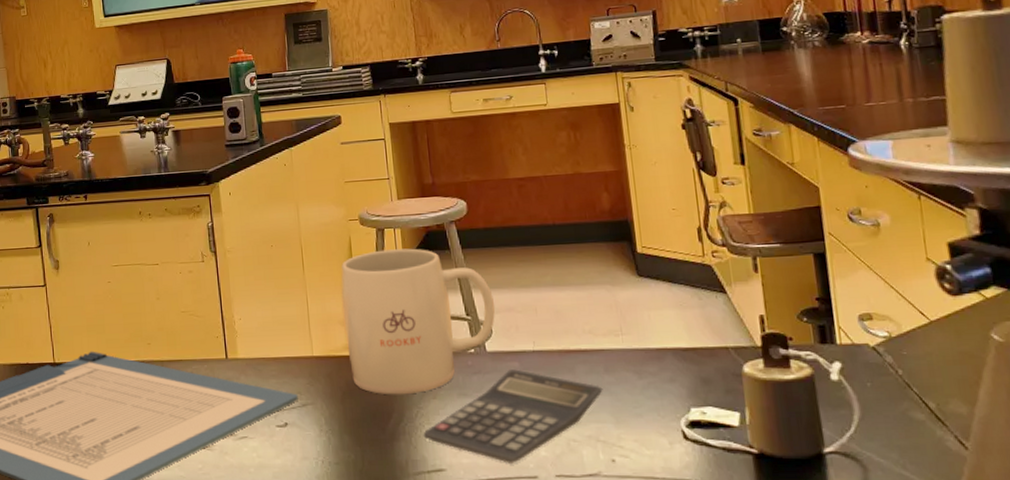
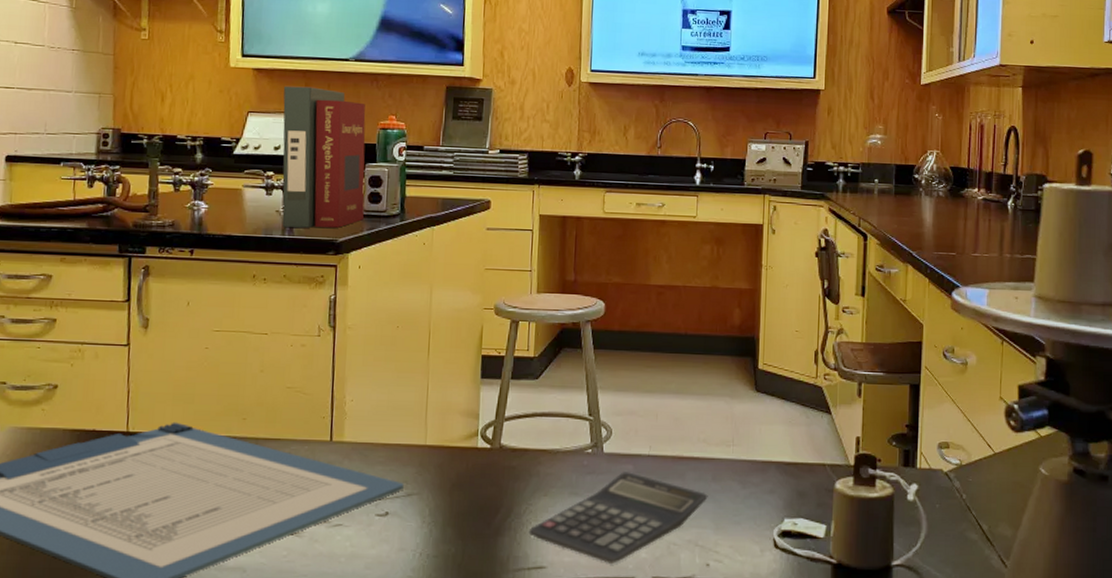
binder: none [142,34,196,166] -> present [282,85,345,228]
book: none [171,41,227,161] -> present [314,99,366,228]
mug: present [340,248,496,395] -> none [462,342,619,490]

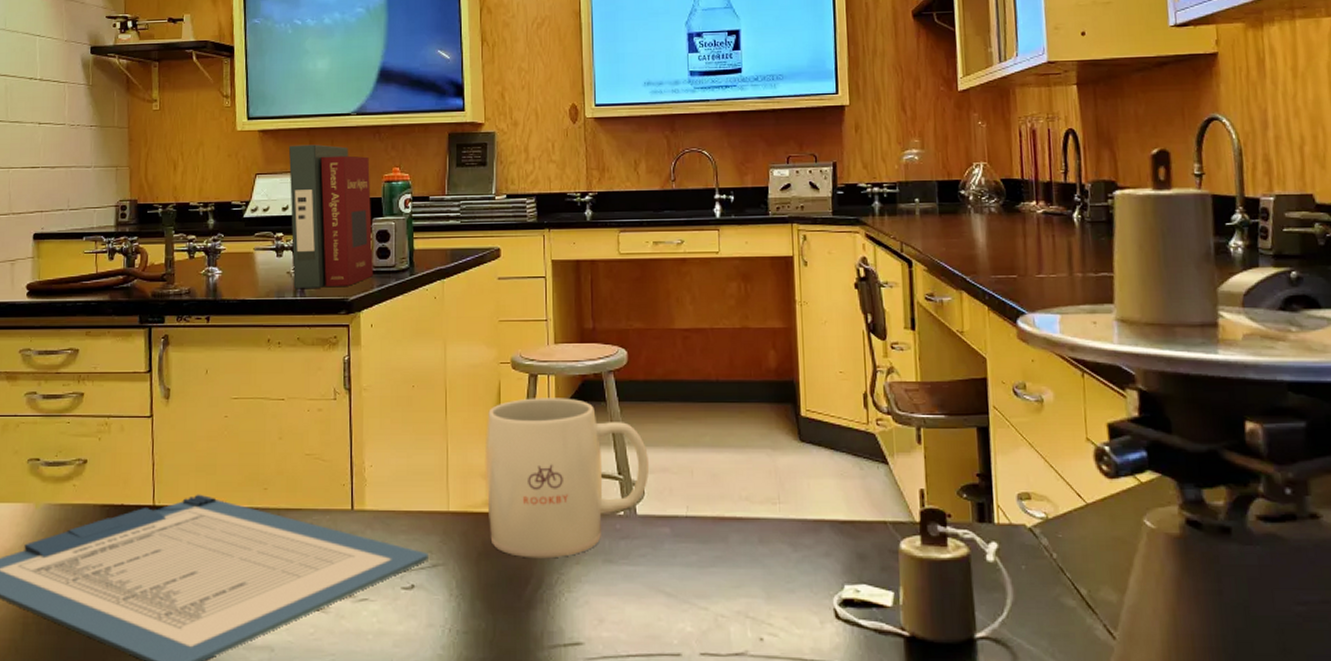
mug: none [462,342,619,490] -> present [484,398,650,559]
calculator: present [528,472,708,563] -> none [562,536,756,639]

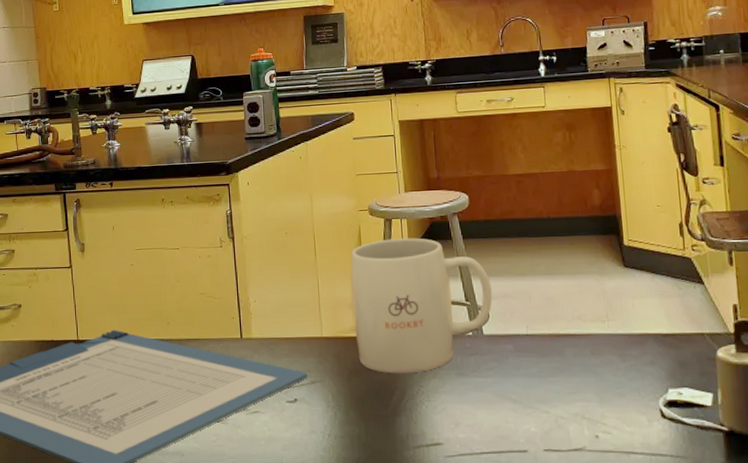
binder: present [288,144,348,289] -> none [168,32,219,156]
book: present [320,155,373,286] -> none [196,40,247,152]

